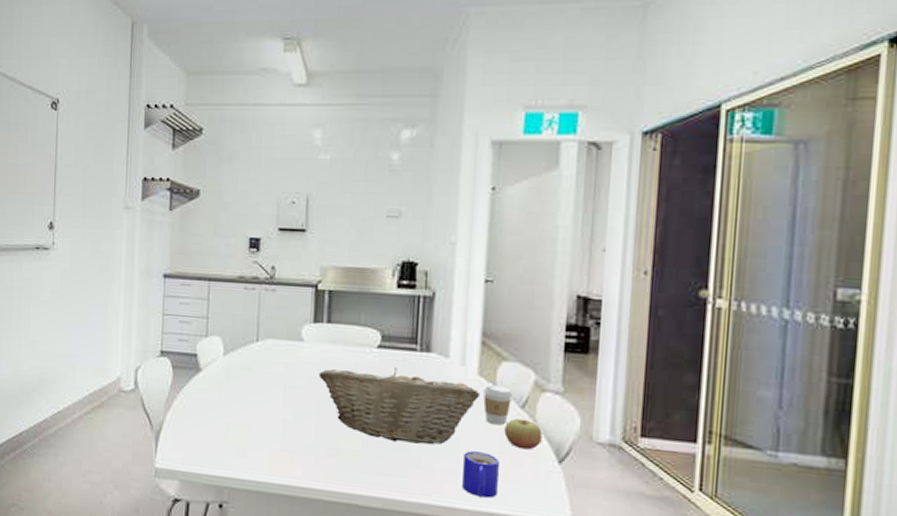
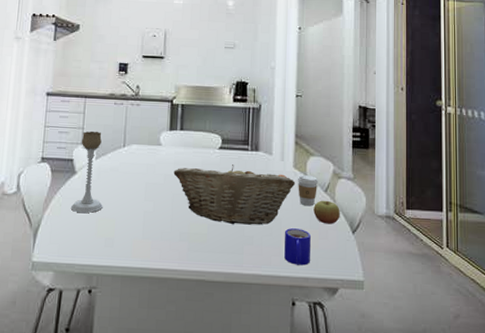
candle holder: none [195,321,233,418] -> present [70,131,103,214]

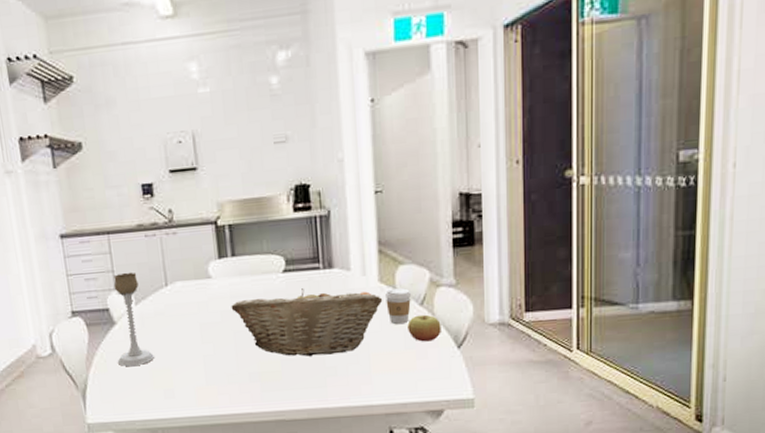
mug: present [284,228,311,266] -> none [375,351,408,391]

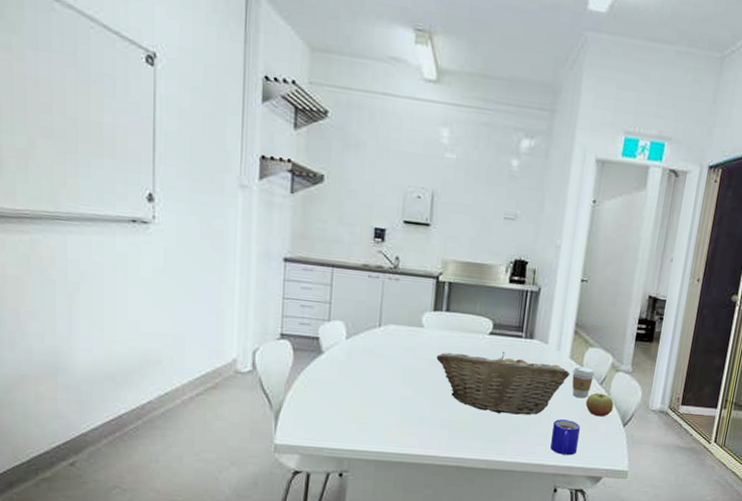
candle holder: present [113,272,154,367] -> none [317,306,355,397]
mug: none [375,351,408,391] -> present [550,419,580,456]

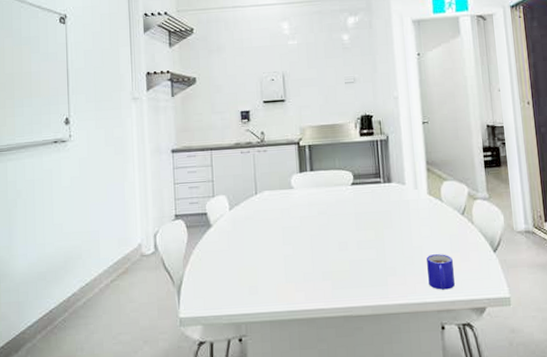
fruit basket: present [436,352,570,415] -> none [308,199,432,258]
coffee cup: present [572,365,595,399] -> none [433,200,455,231]
apple: present [585,392,614,417] -> none [452,223,480,246]

